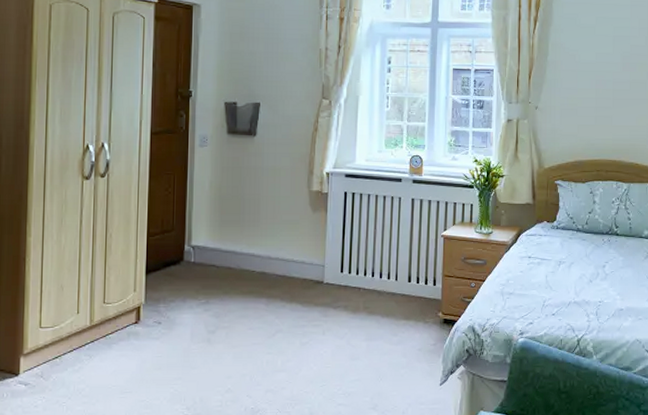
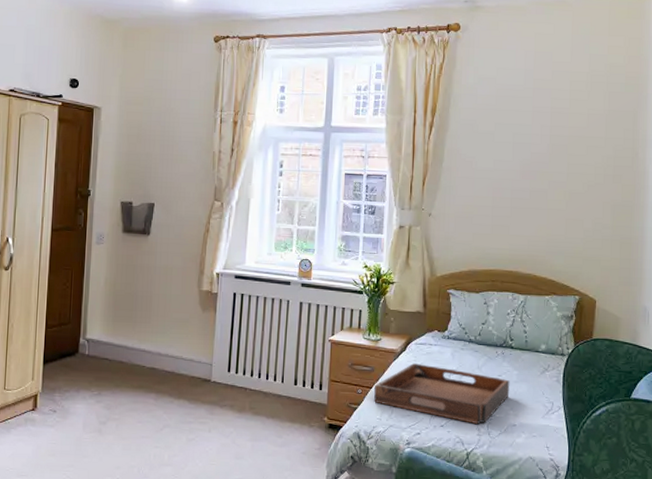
serving tray: none [487,255,616,311] -> present [374,363,510,425]

